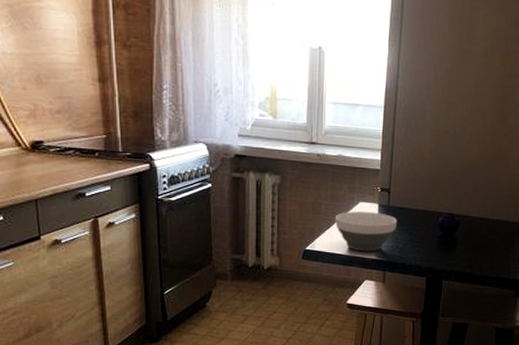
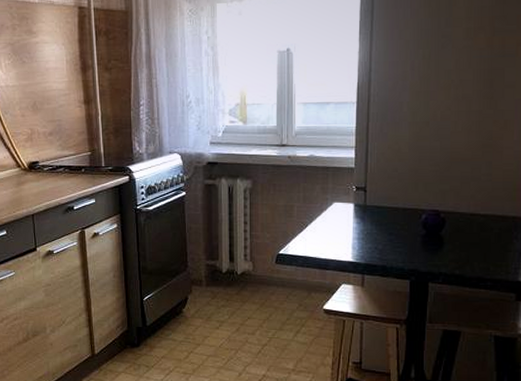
bowl: present [334,211,398,252] -> none [308,213,376,254]

